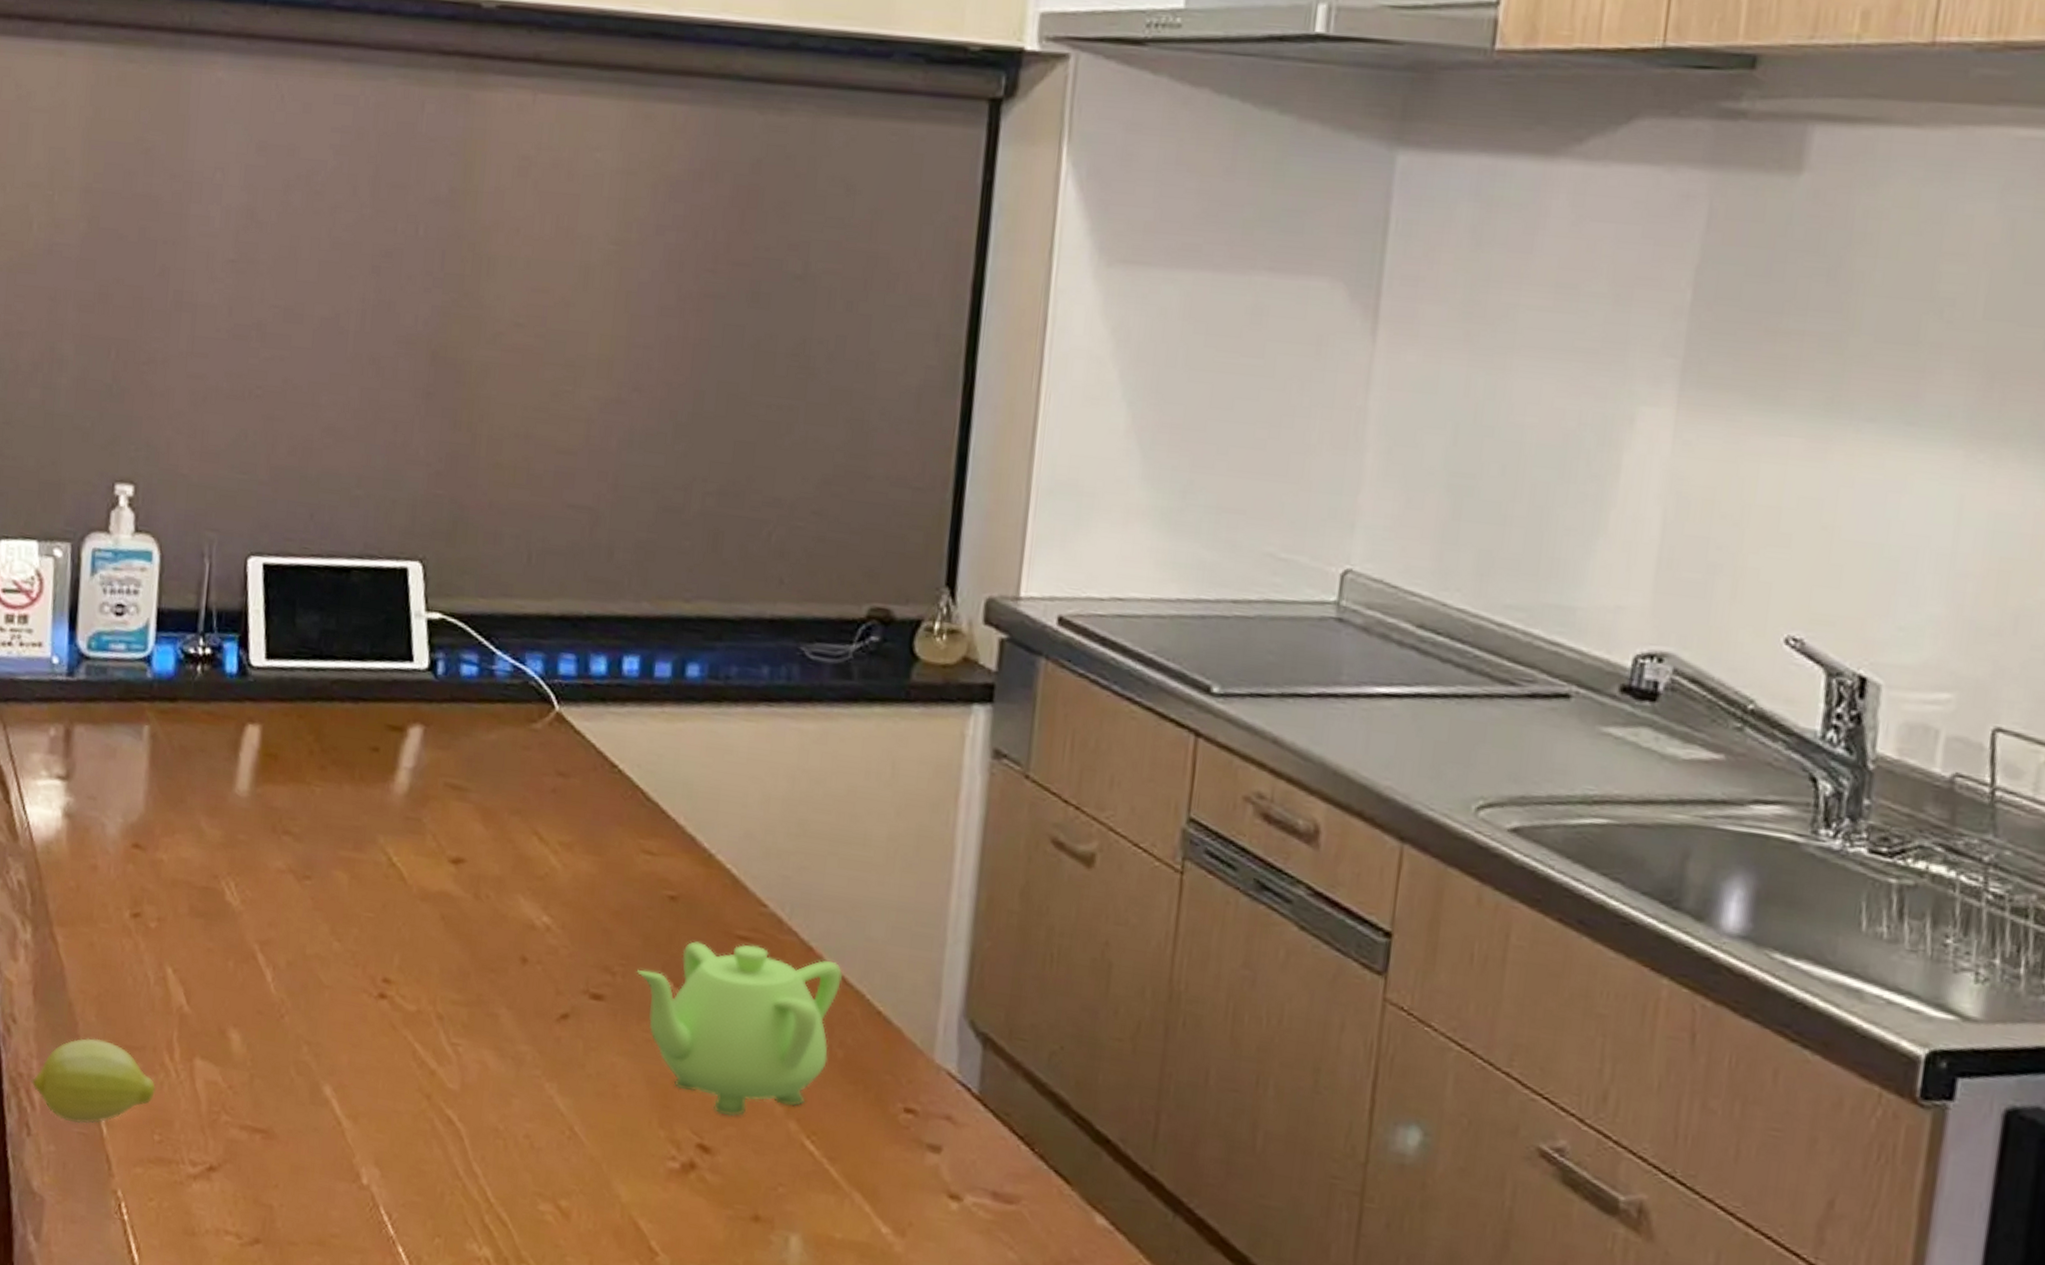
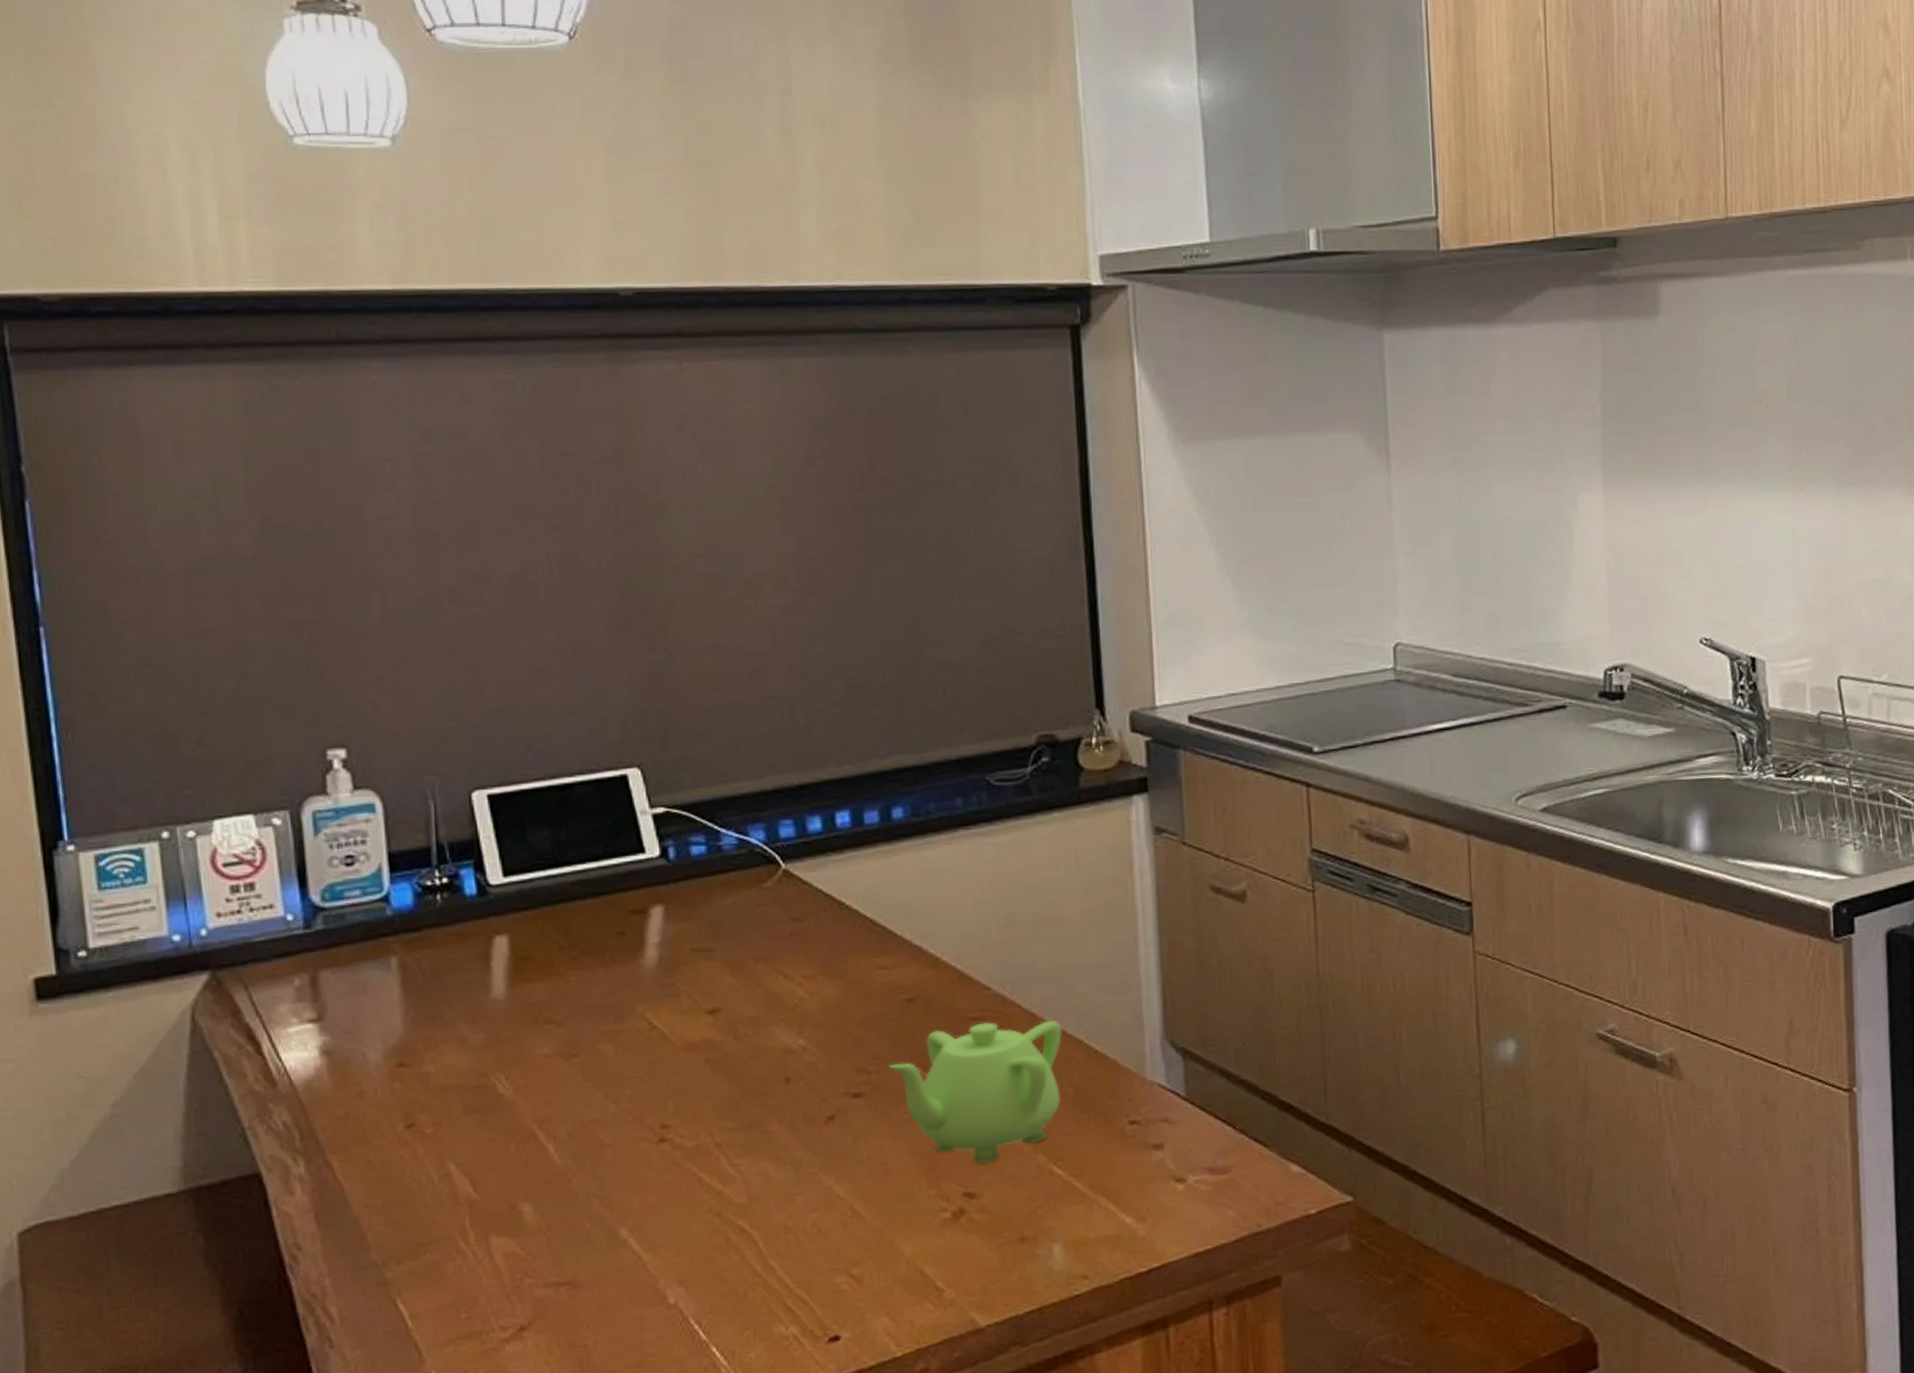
fruit: present [31,1037,156,1124] -> none [326,1243,455,1325]

